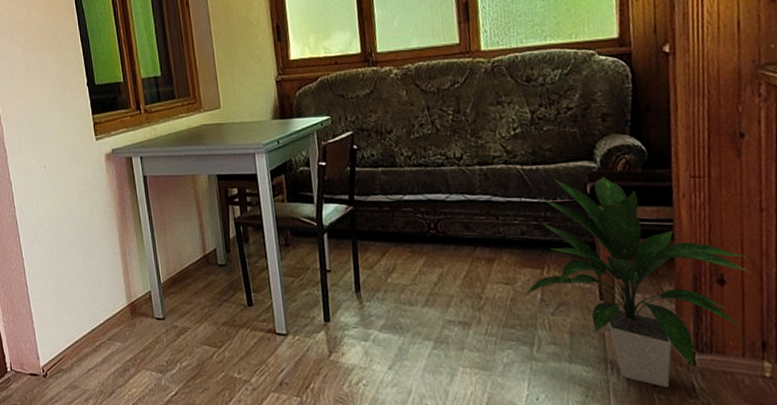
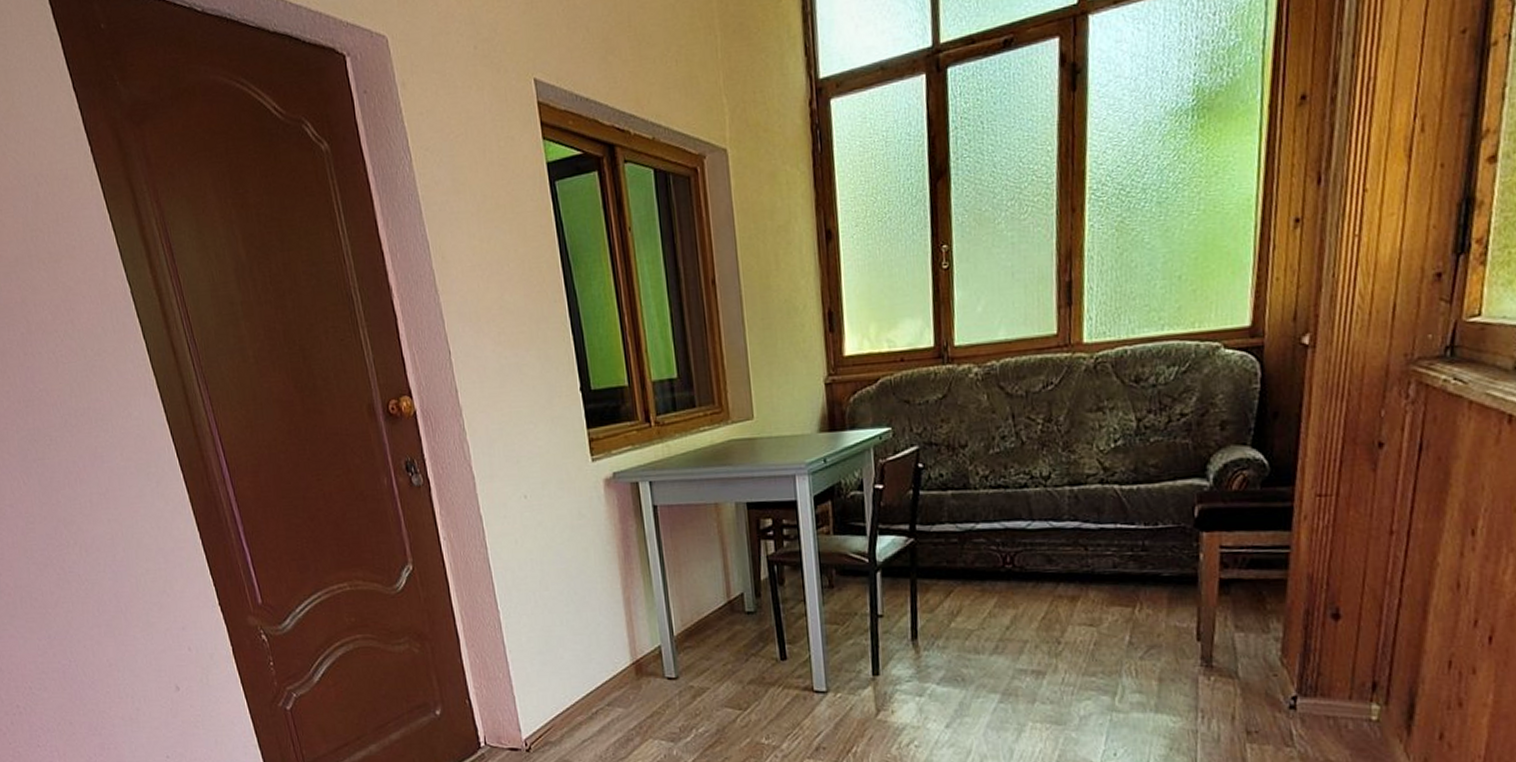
indoor plant: present [521,177,749,387] -> none [1107,497,1369,736]

